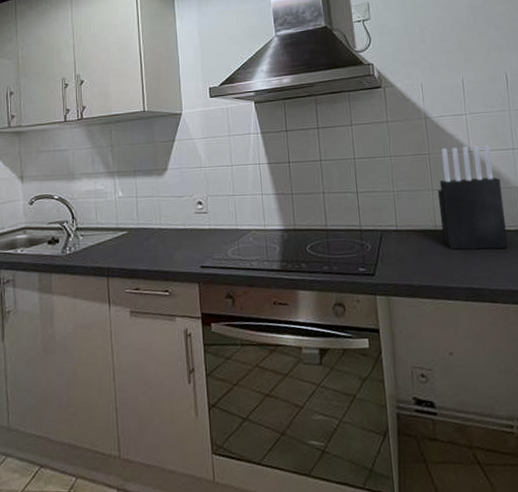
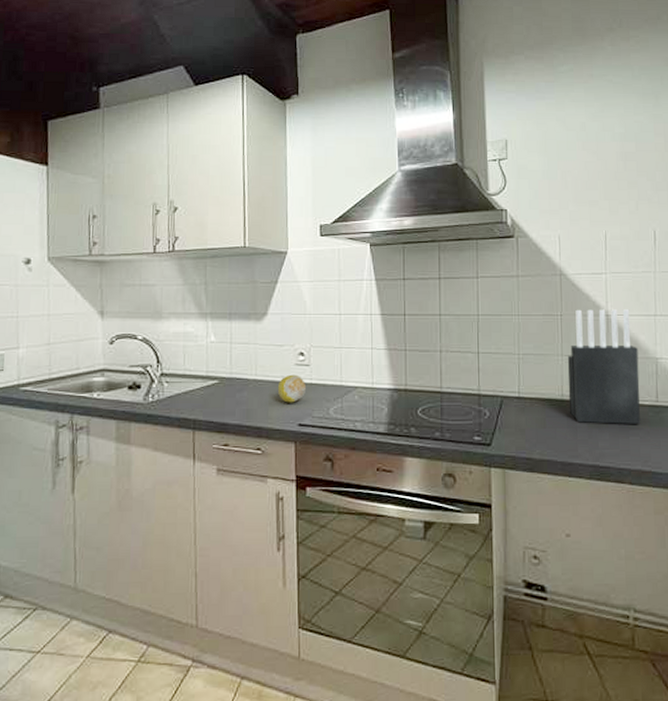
fruit: none [180,221,205,248] -> present [277,374,306,403]

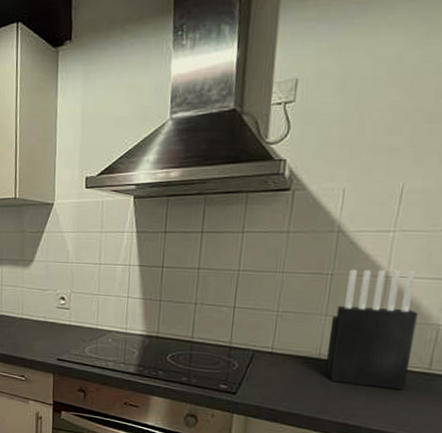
fruit: present [277,374,306,403] -> none [40,316,65,341]

